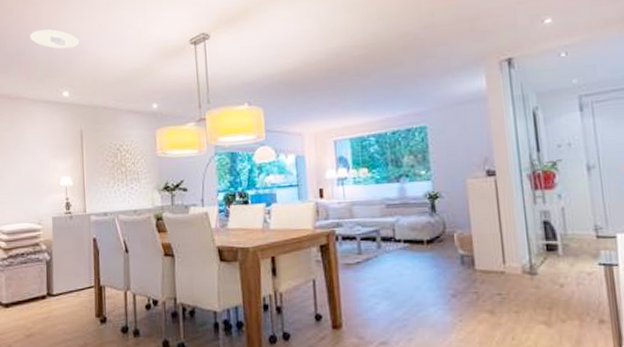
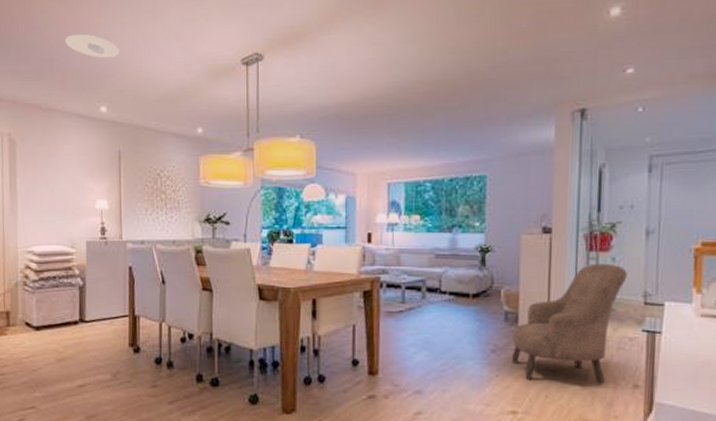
armchair: none [471,200,576,323] -> present [512,263,627,384]

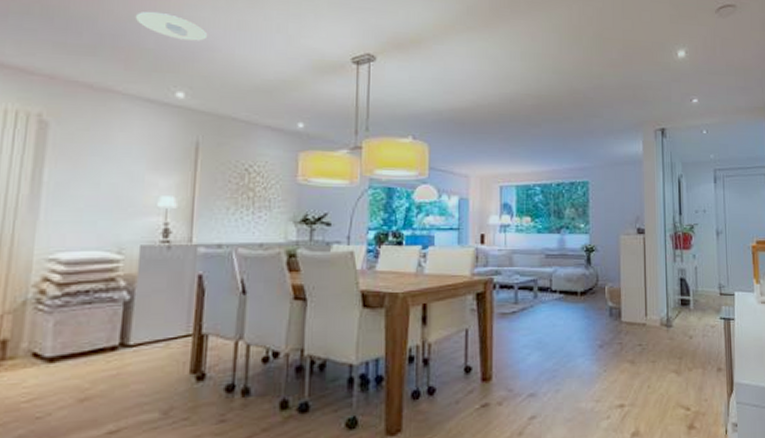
armchair: present [512,263,627,384] -> none [617,260,705,372]

